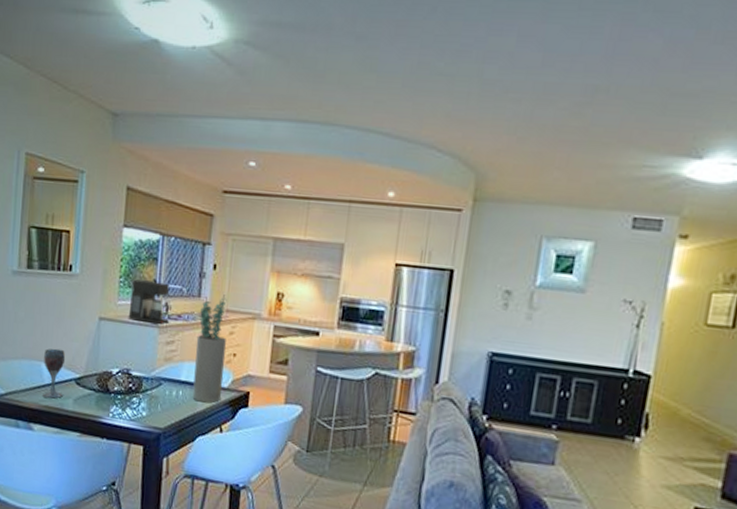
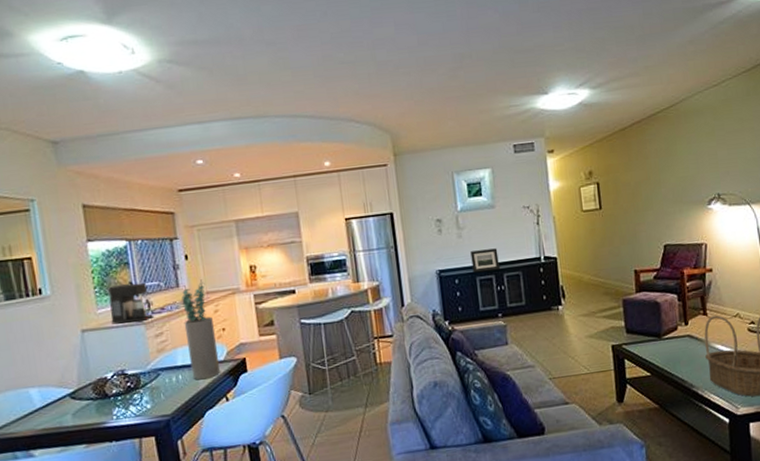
cup: present [43,348,66,399] -> none [29,370,60,421]
picture frame: none [534,339,574,372] -> present [470,248,500,273]

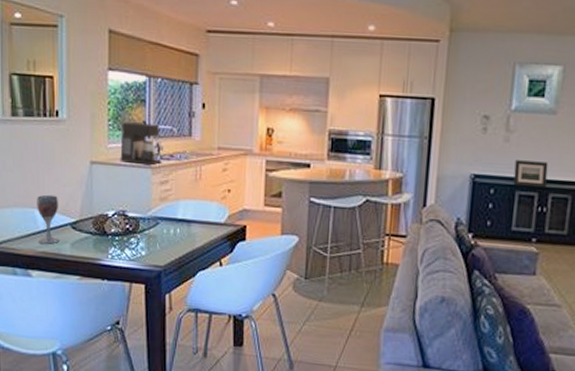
cup: none [29,370,60,421] -> present [36,194,60,244]
vase: present [181,279,221,381] -> none [190,132,220,239]

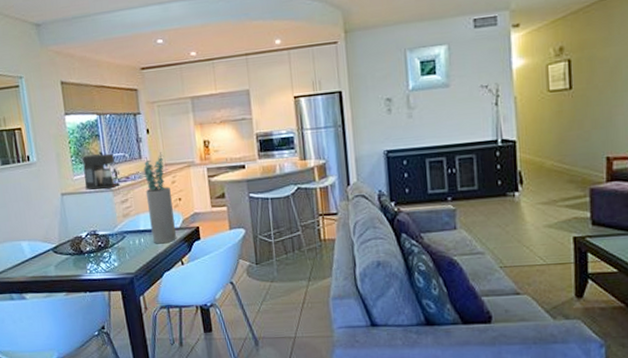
cup: present [36,194,60,244] -> none [21,227,45,270]
vase: none [190,132,220,239] -> present [144,152,177,244]
picture frame: present [513,160,549,189] -> none [421,129,452,155]

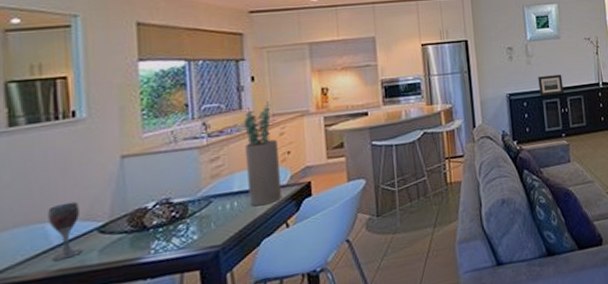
cup: none [21,227,45,270] -> present [46,201,83,261]
coffee maker: present [82,153,120,190] -> none [158,104,210,149]
picture frame: none [421,129,452,155] -> present [538,74,564,97]

